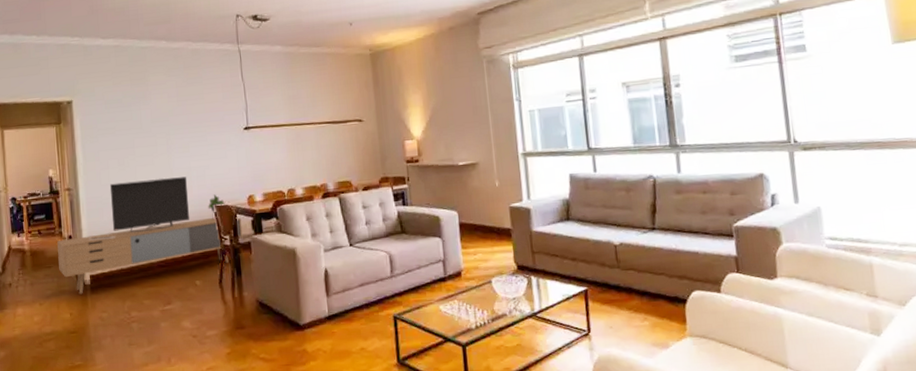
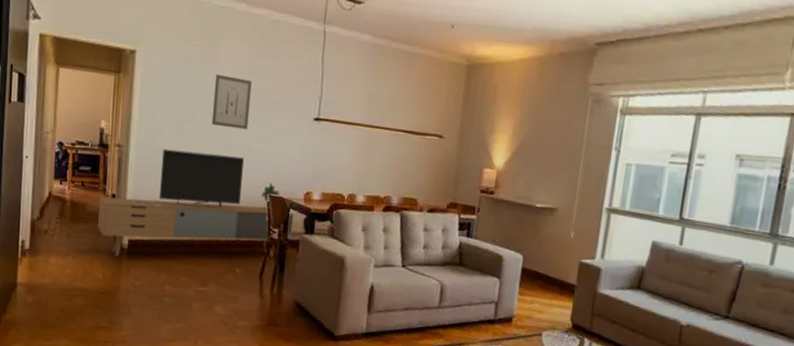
wall art: none [148,106,185,153] -> present [211,74,252,130]

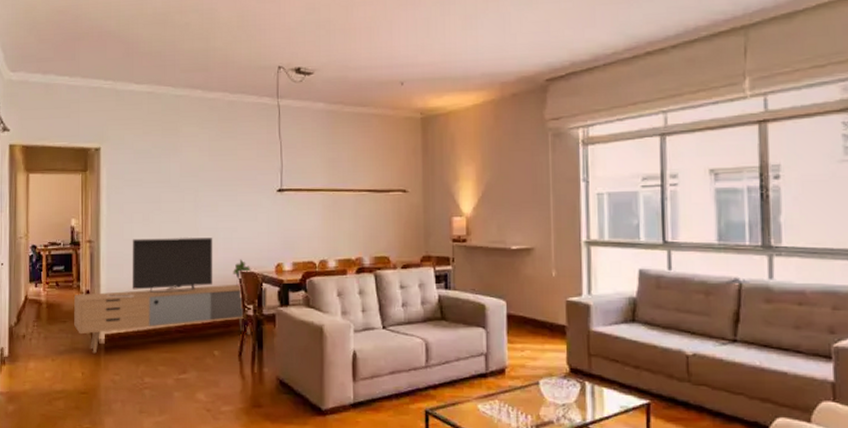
wall art: present [211,74,252,130] -> none [177,160,213,210]

